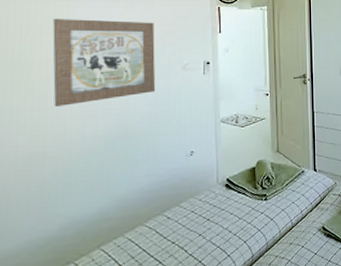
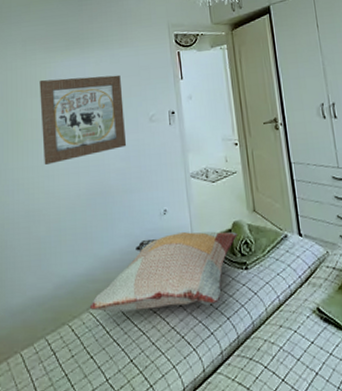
decorative pillow: none [100,169,260,248] -> present [89,231,237,313]

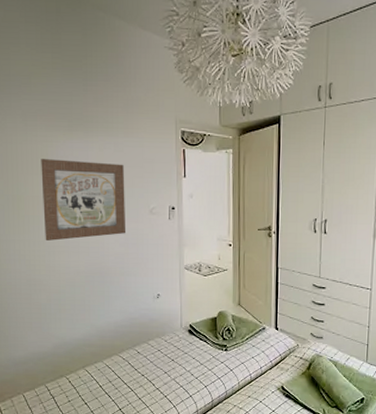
decorative pillow: present [89,231,237,313] -> none [85,315,221,375]

